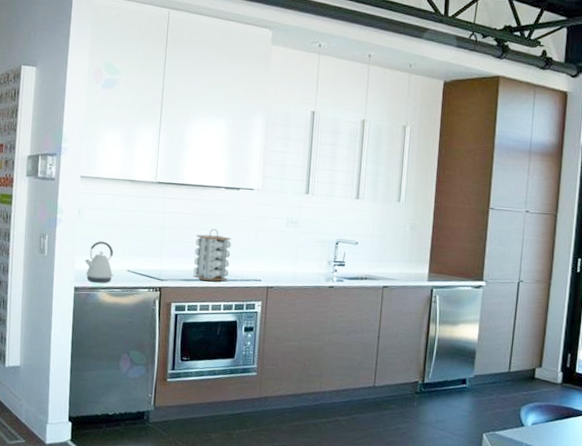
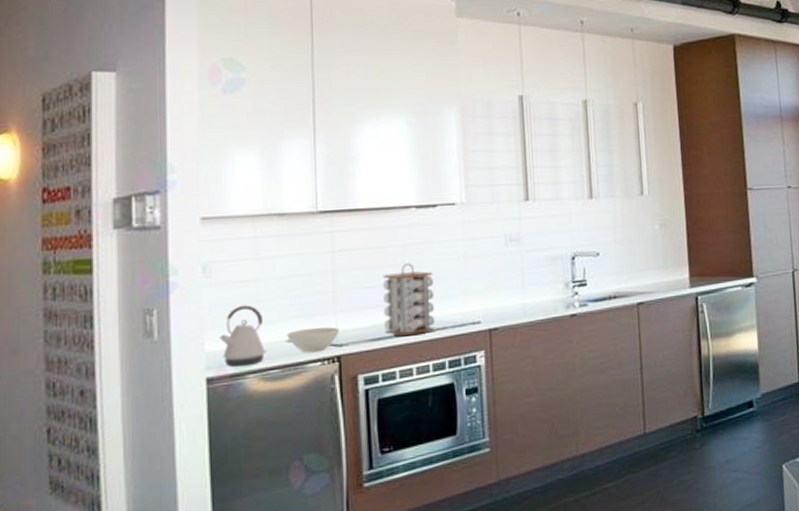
bowl: none [128,264,163,282] -> present [287,327,340,354]

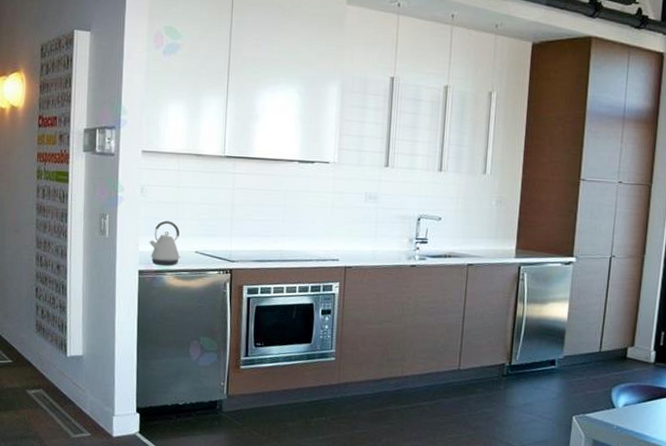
bowl: present [287,327,340,354] -> none [195,245,234,264]
spice rack: present [383,262,435,337] -> none [266,205,306,263]

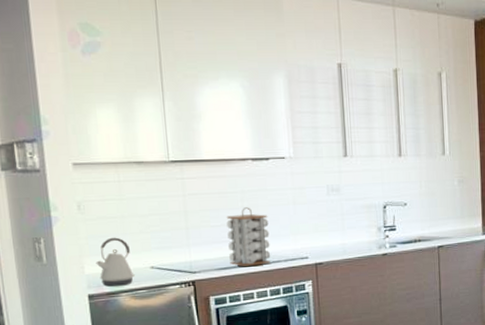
spice rack: none [266,205,306,263] -> present [226,206,271,267]

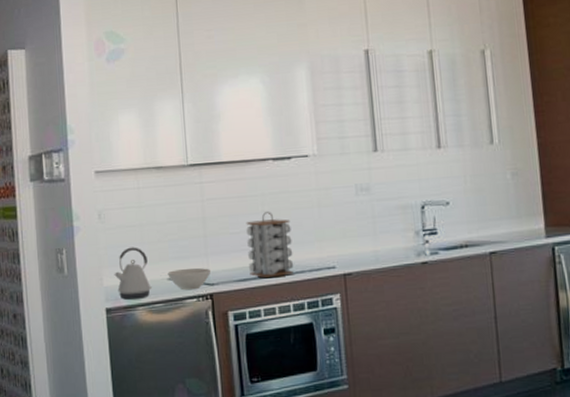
bowl: none [150,257,193,278] -> present [167,268,211,291]

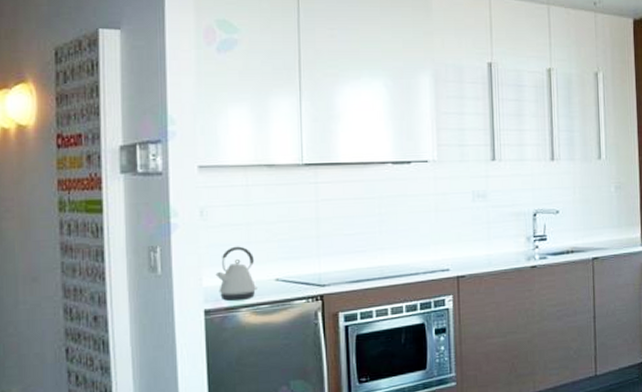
bowl: present [167,268,211,291] -> none [275,268,323,292]
spice rack: present [246,210,294,279] -> none [361,213,409,280]

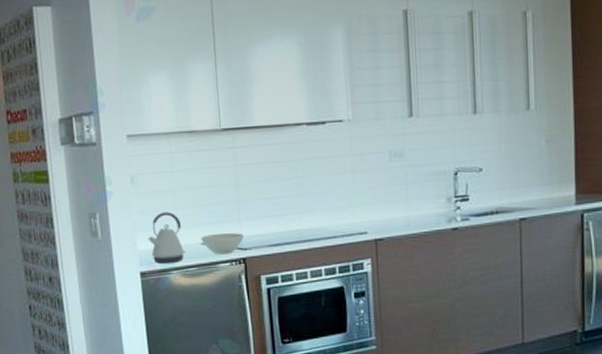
bowl: none [275,268,323,292] -> present [201,232,244,255]

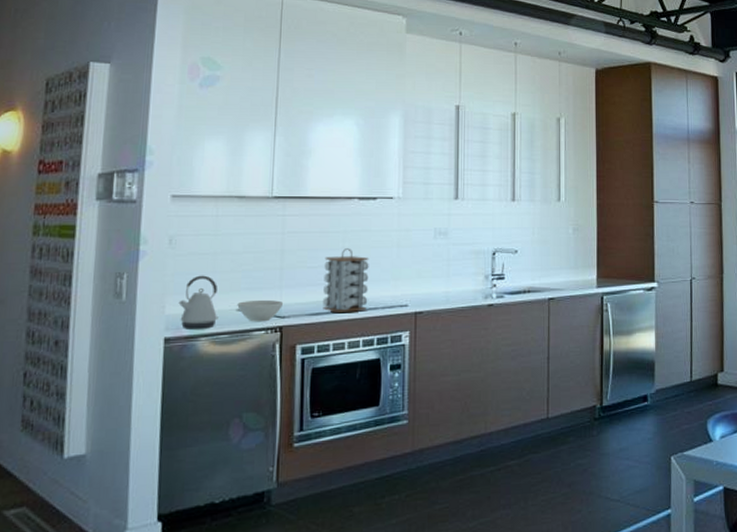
spice rack: none [279,176,326,244] -> present [323,247,369,314]

